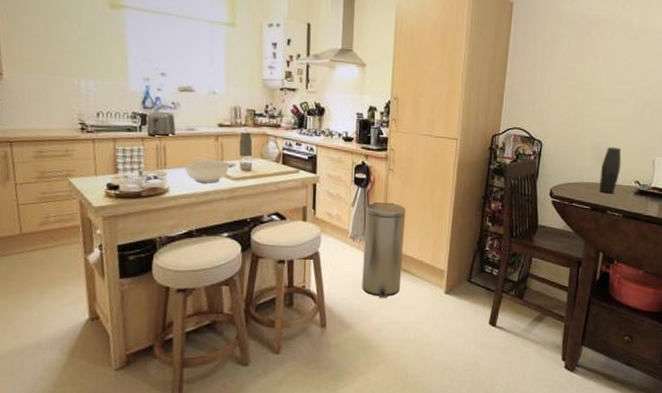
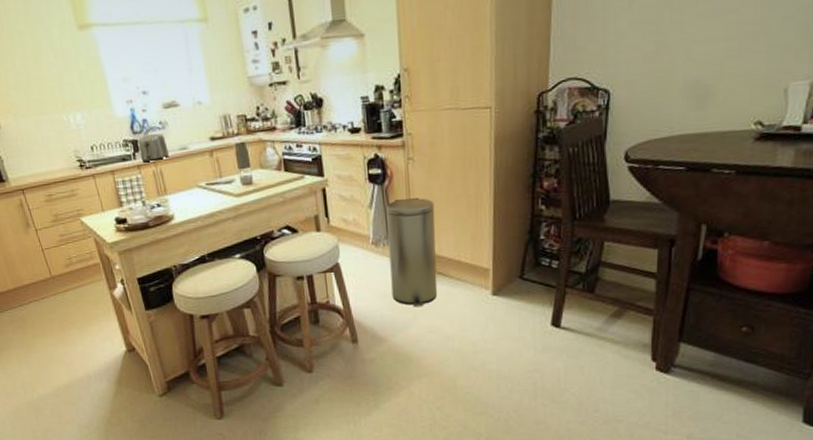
bowl: present [184,160,230,183] -> none [184,178,230,205]
vase: present [599,146,622,194] -> none [699,79,733,146]

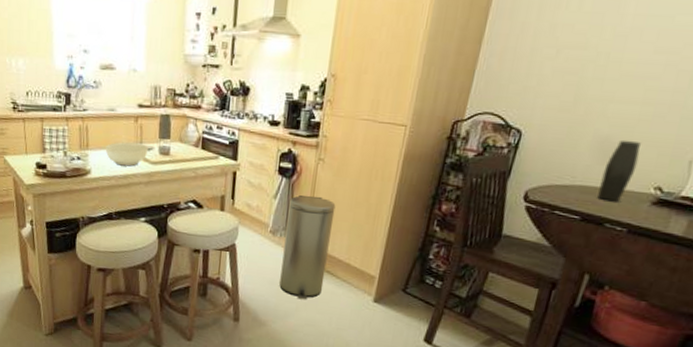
toaster: present [139,134,169,163] -> none [71,91,98,118]
bowl: none [184,178,230,205] -> present [105,142,149,167]
vase: none [699,79,733,146] -> present [597,139,642,202]

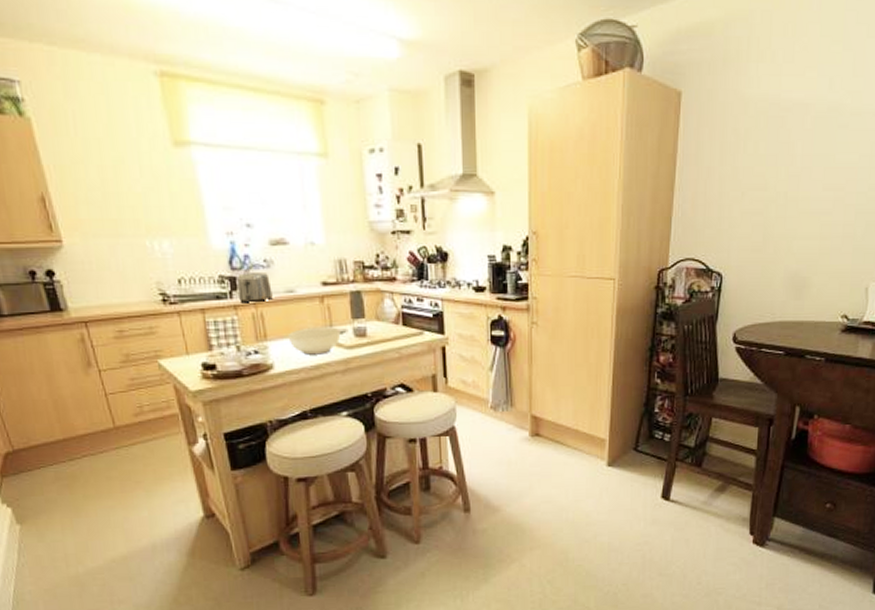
toaster: none [71,91,98,118] -> present [237,273,273,303]
pedal bin: present [279,195,336,300] -> none [507,362,556,476]
vase: present [597,139,642,202] -> none [796,273,826,334]

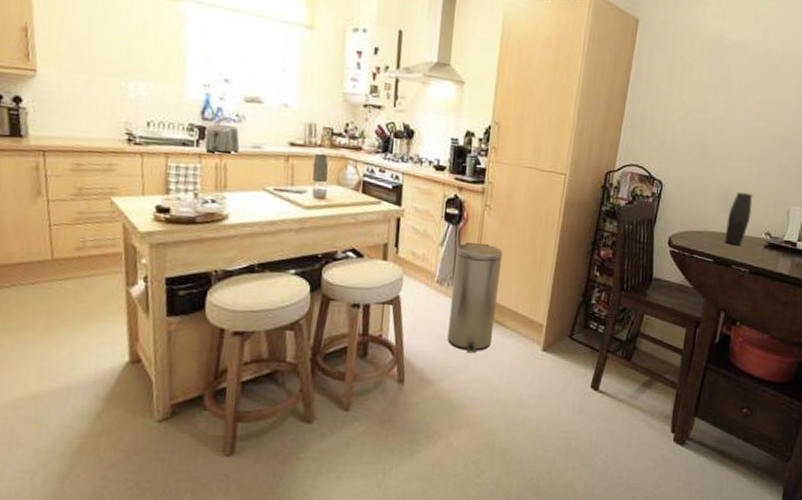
bowl: present [288,327,341,355] -> none [247,183,301,211]
pedal bin: none [507,362,556,476] -> present [447,243,503,354]
vase: none [796,273,826,334] -> present [725,191,753,246]

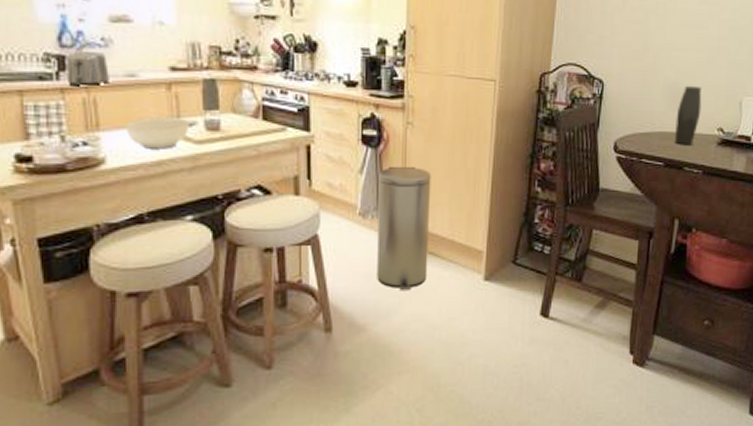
bowl: none [247,183,301,211] -> present [125,117,190,149]

